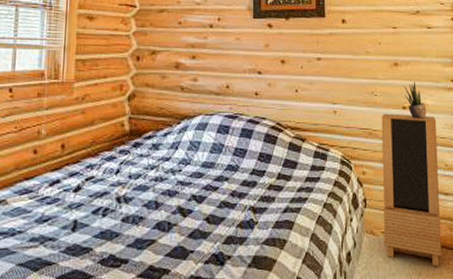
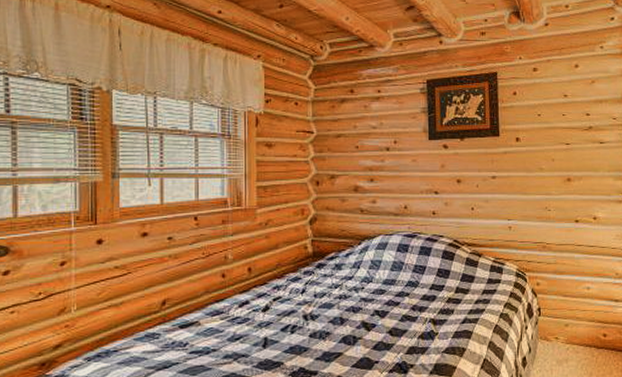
storage cabinet: present [381,113,442,267] -> none [554,227,612,367]
potted plant: present [403,82,427,119] -> none [576,196,599,231]

